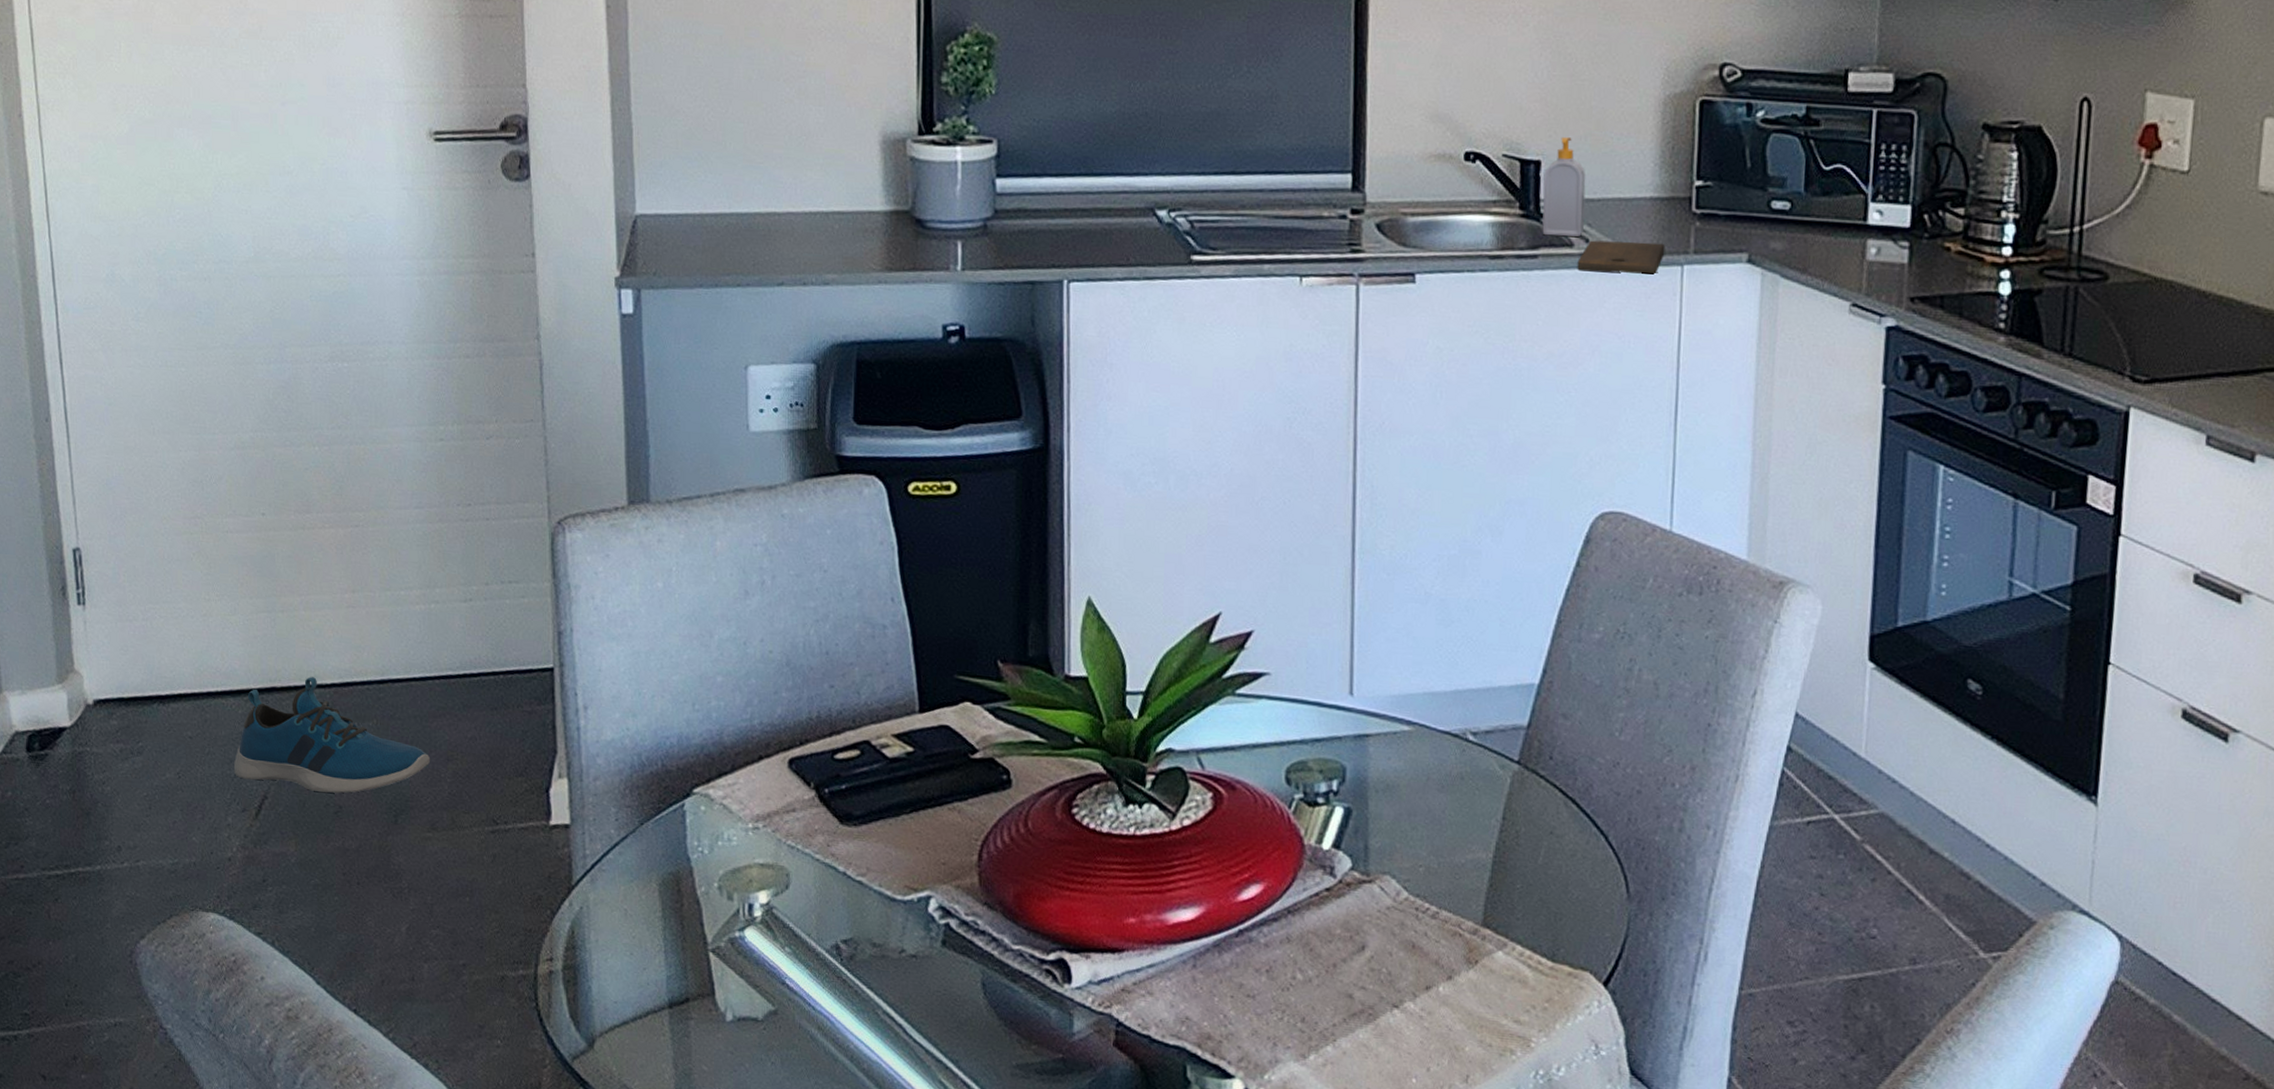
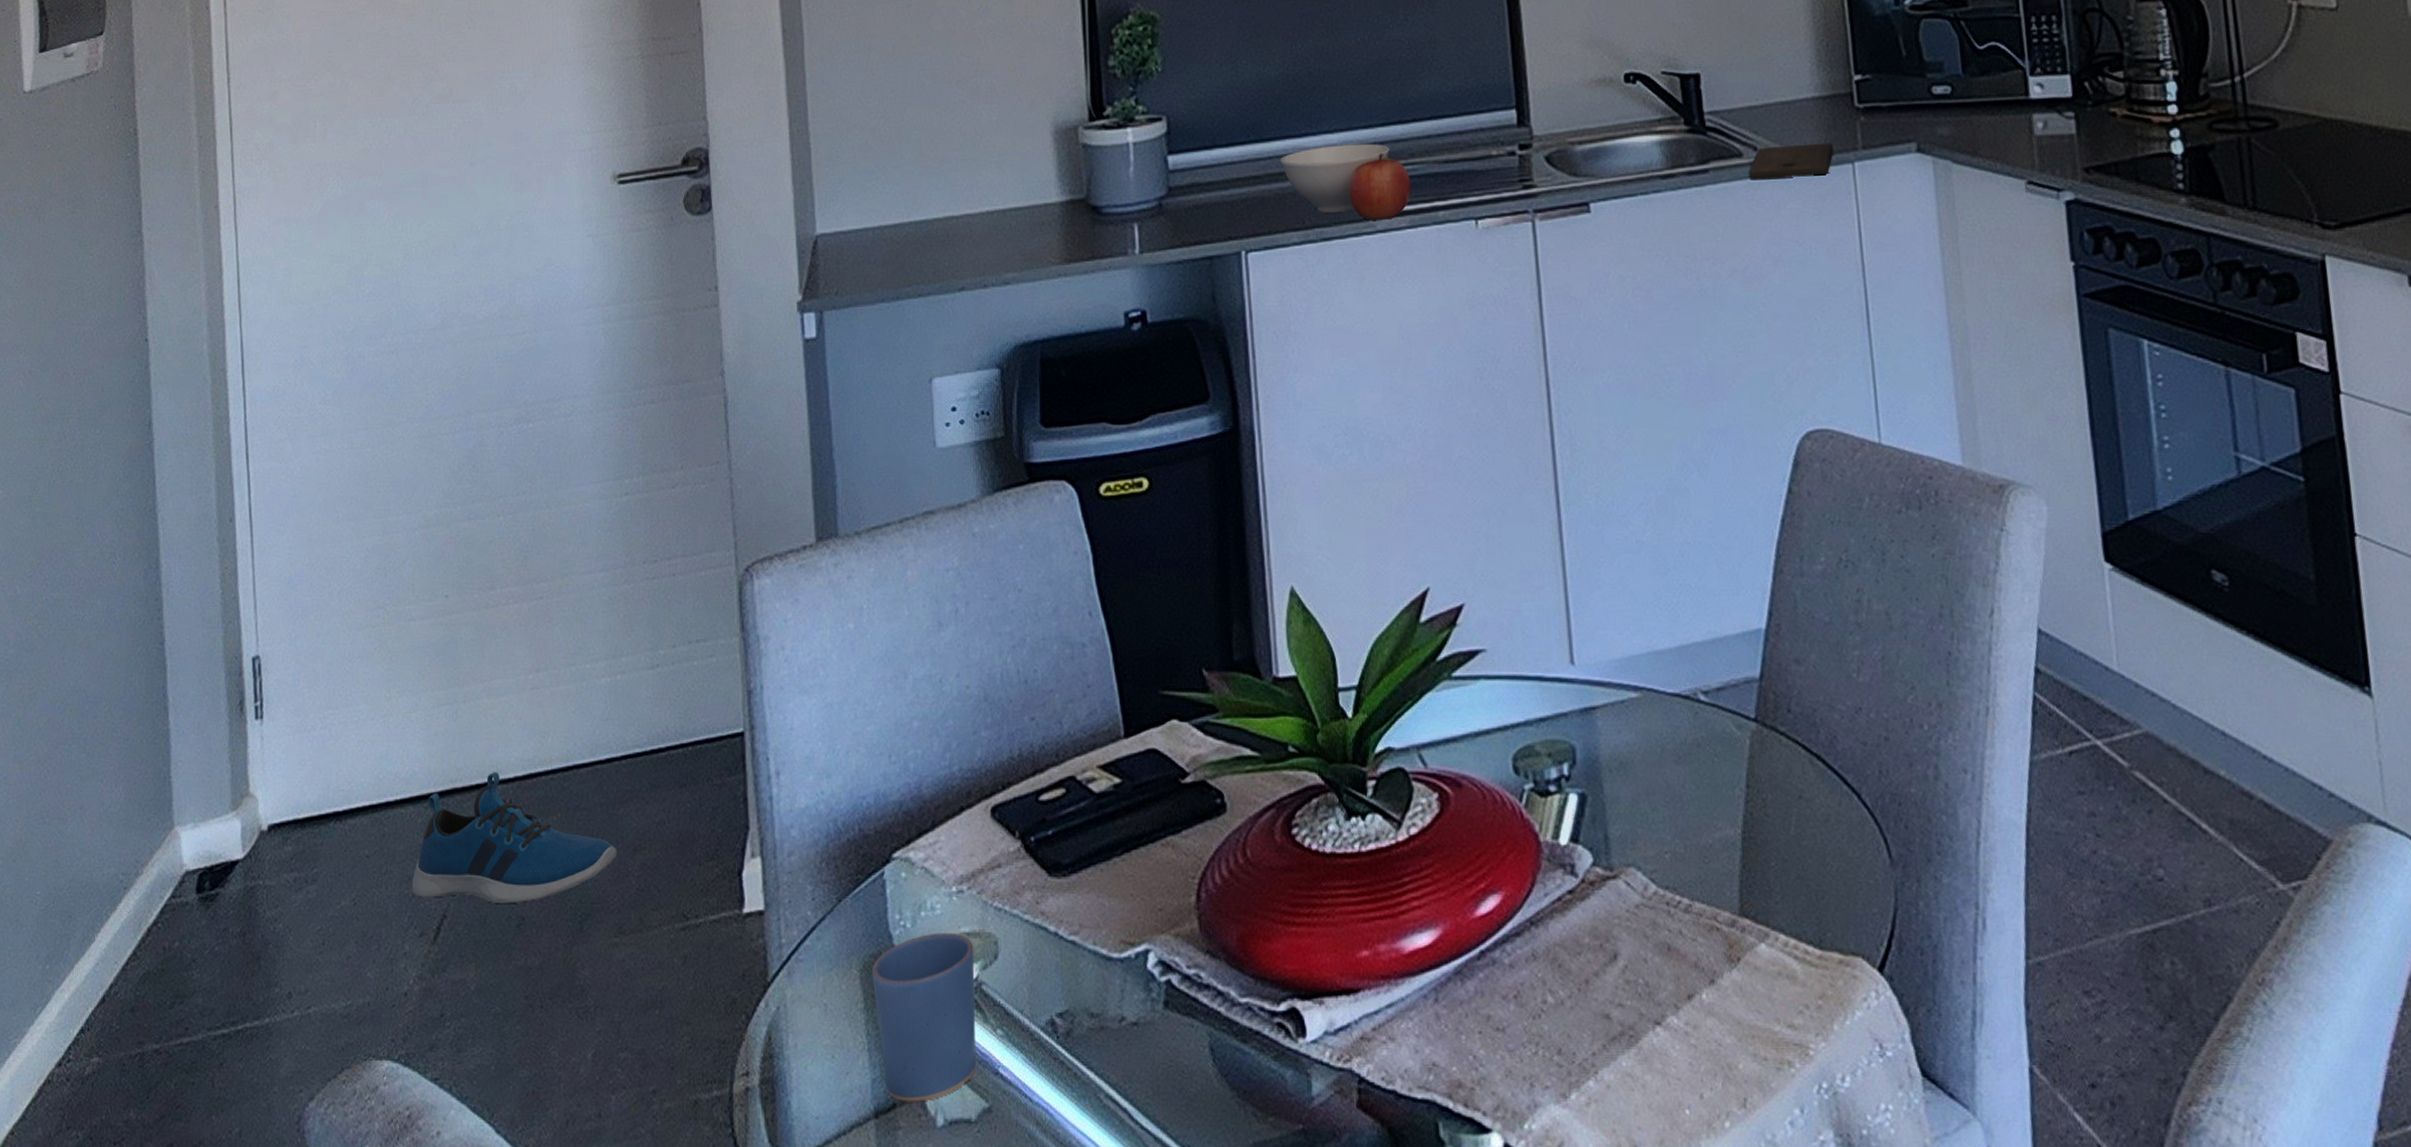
mug: none [670,860,767,1000] -> present [871,932,976,1102]
bowl: none [1110,187,1221,254] -> present [1280,143,1390,213]
fruit: none [1175,200,1239,266] -> present [1348,152,1411,221]
soap bottle: present [1542,137,1586,237] -> none [1704,47,1752,149]

